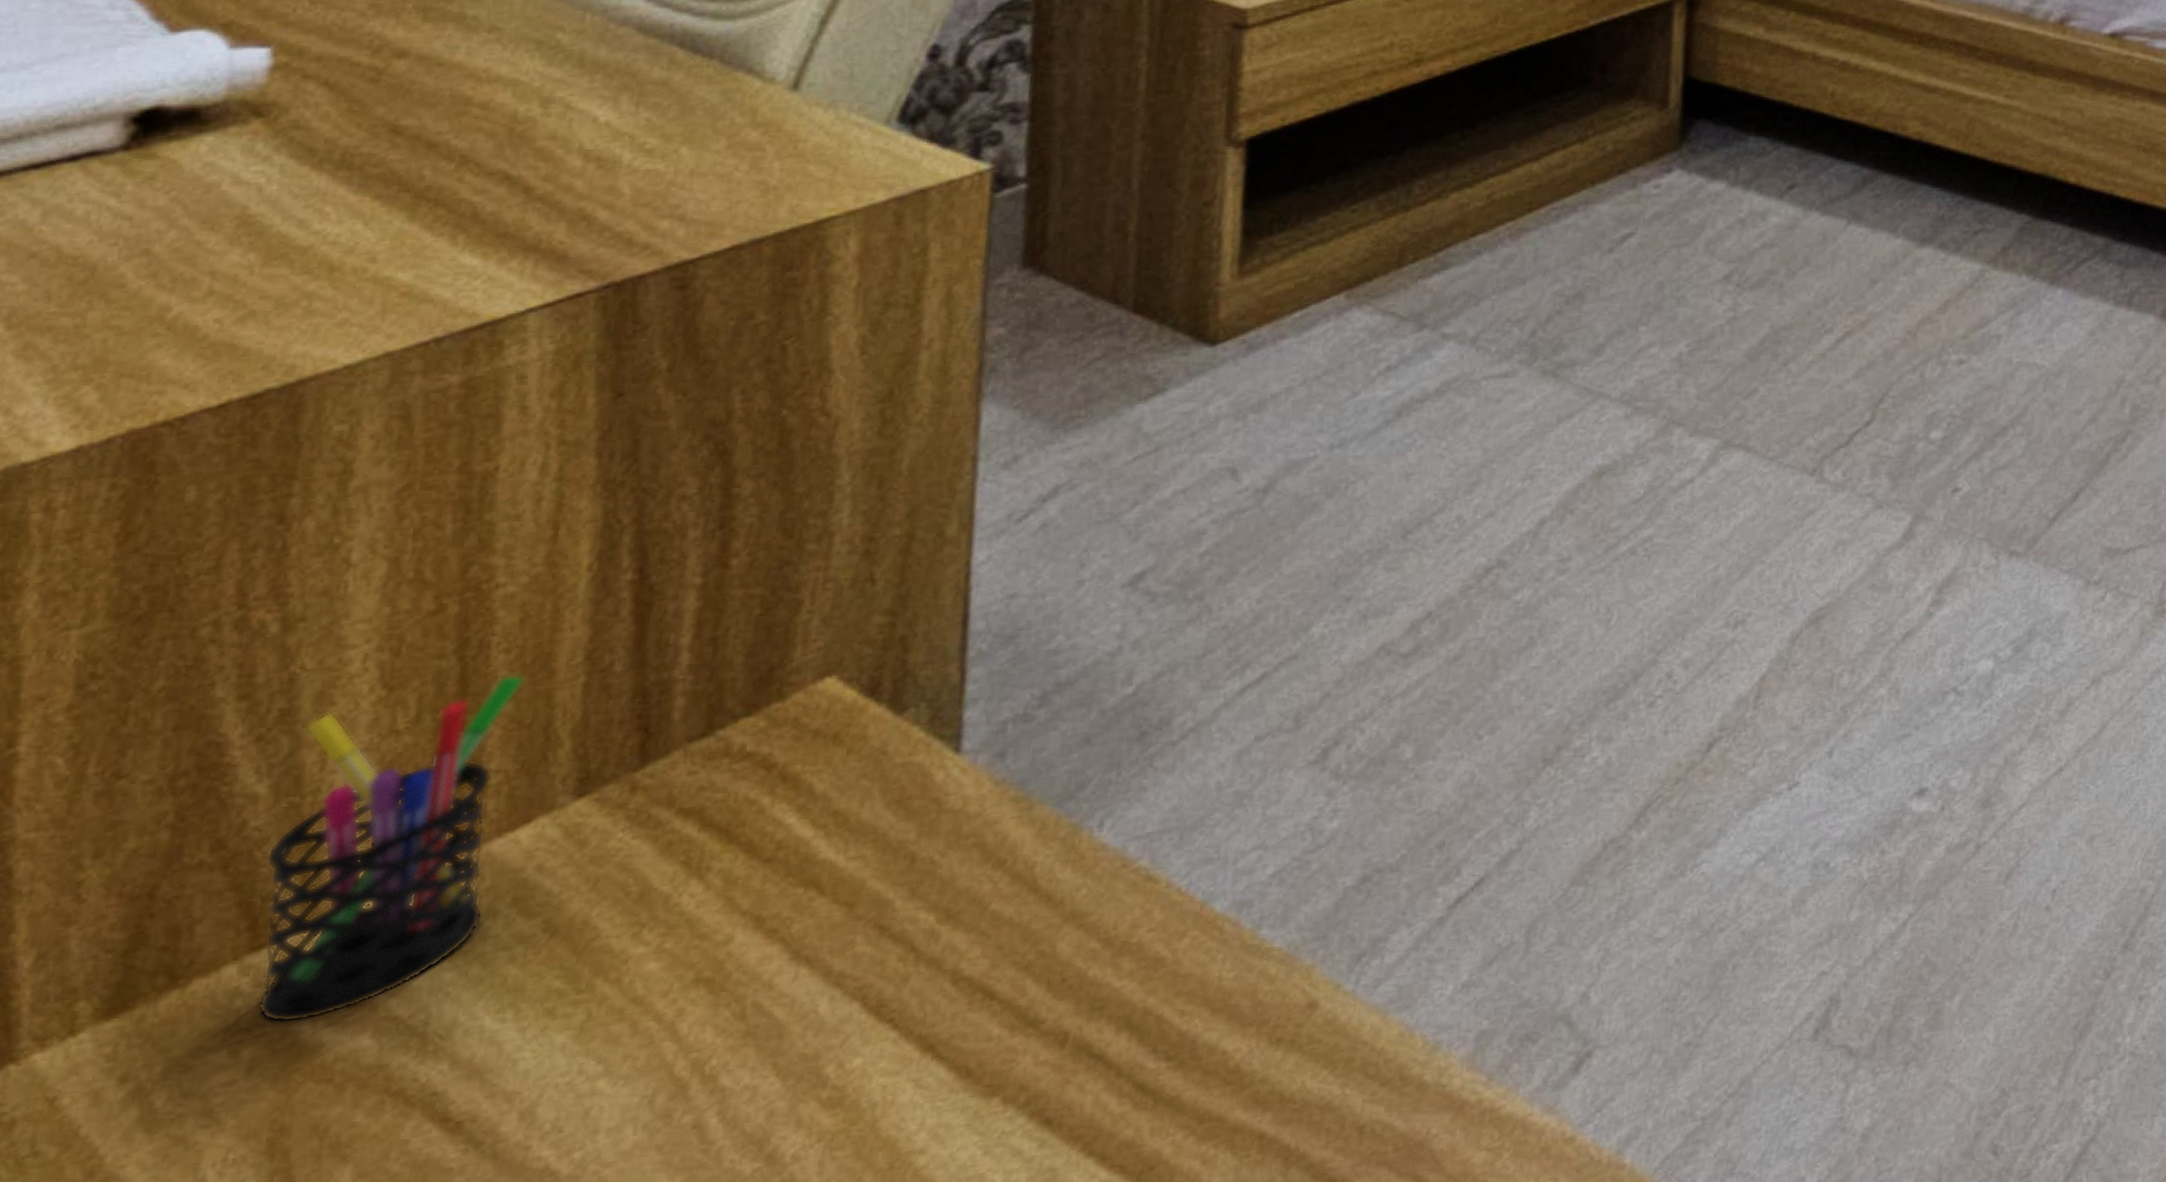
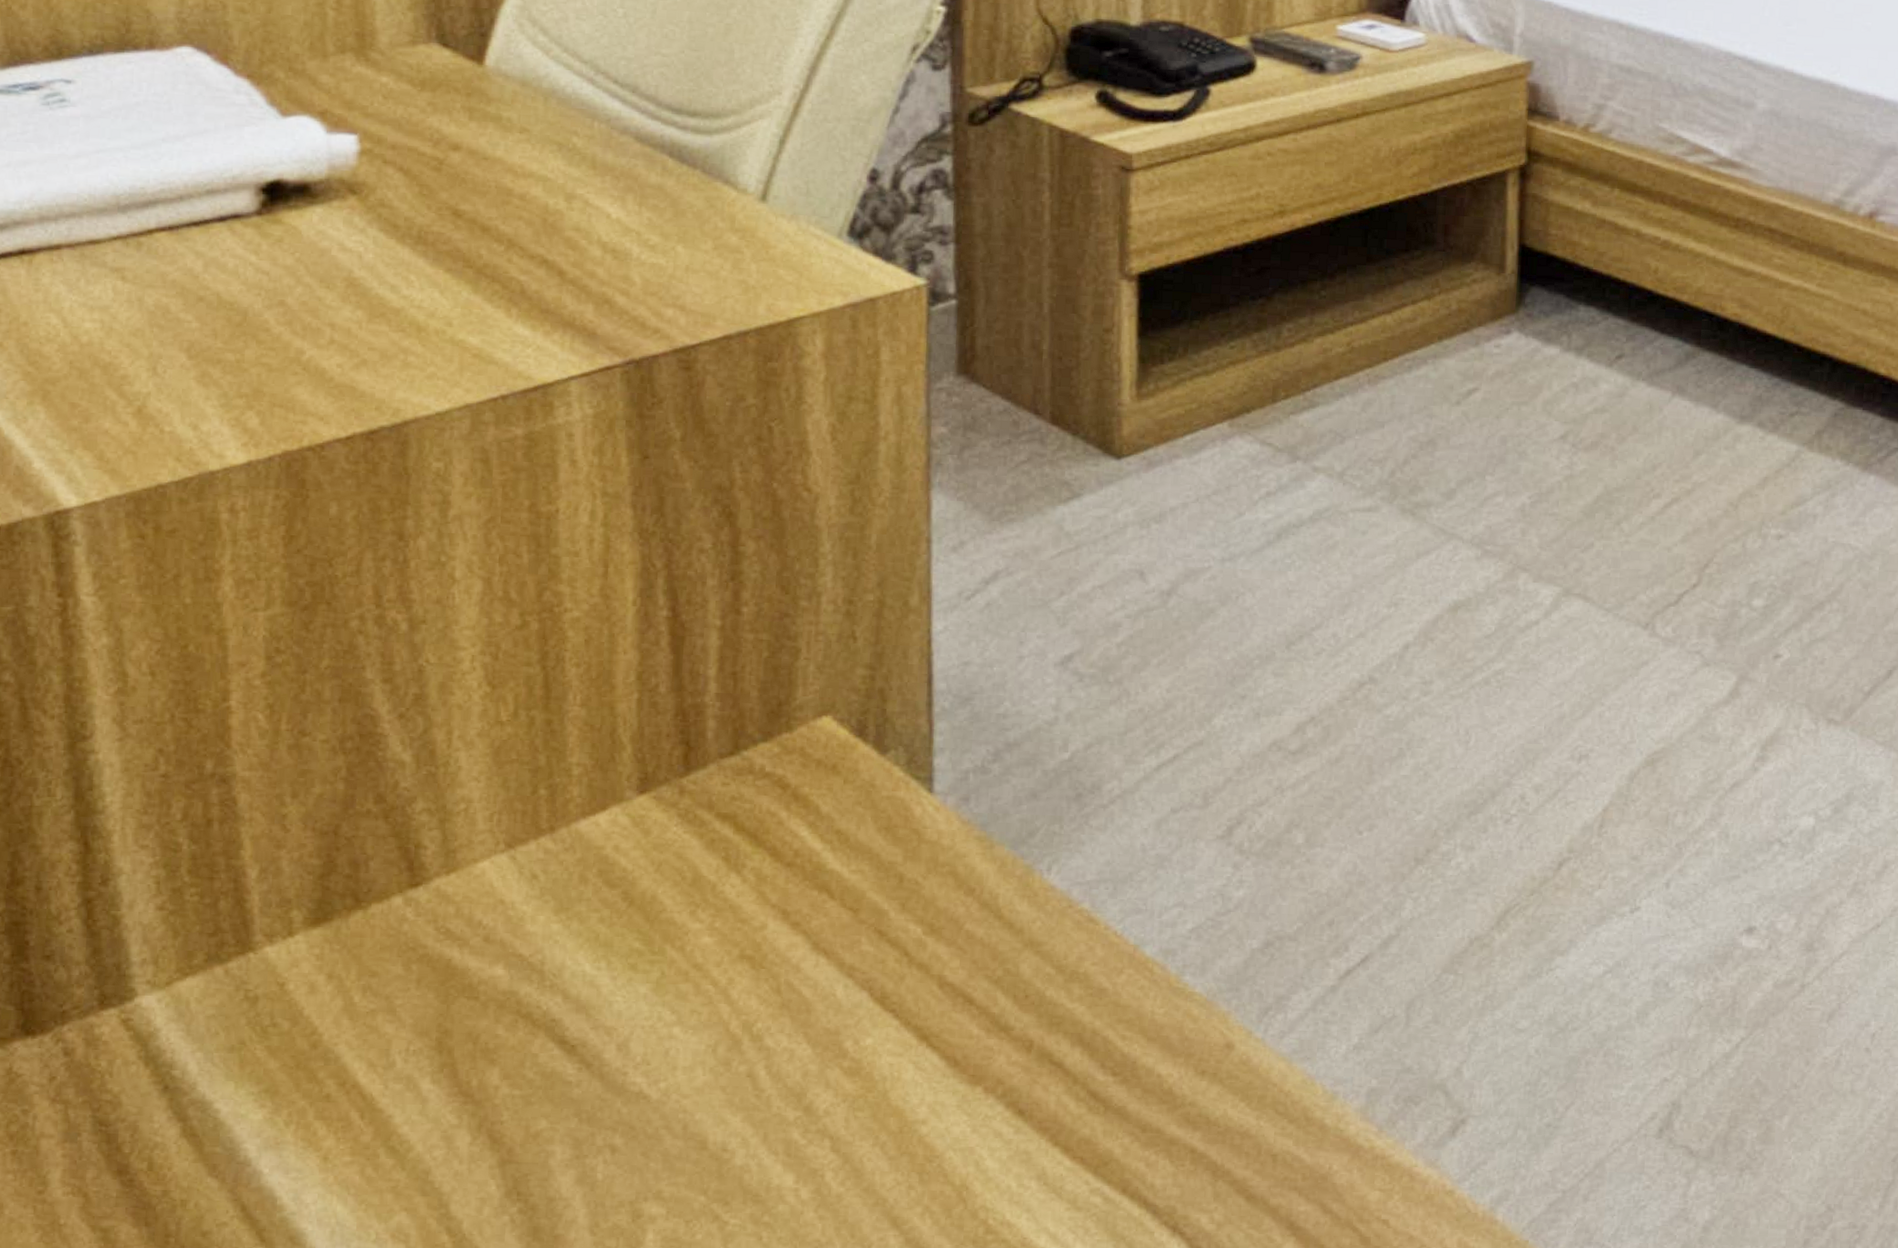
pen holder: present [256,674,525,1024] -> none [415,685,593,949]

